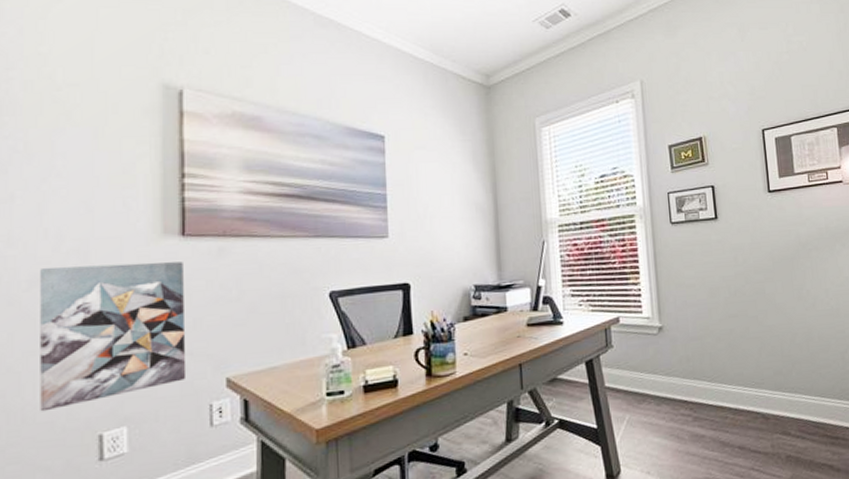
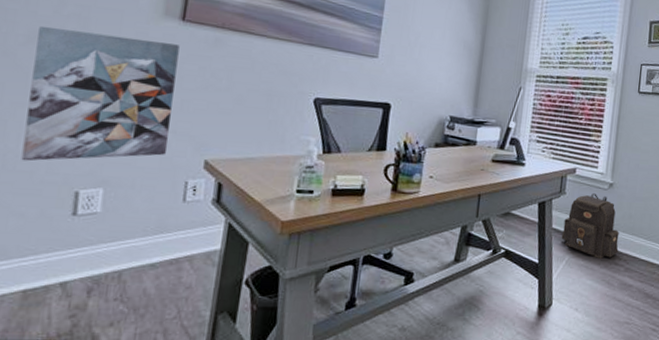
backpack: none [617,341,682,413] -> present [561,193,619,260]

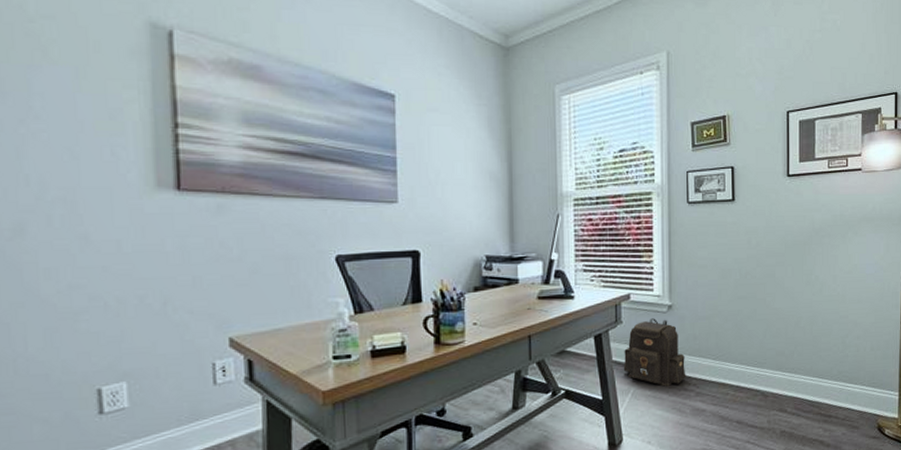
wall art: present [21,25,180,162] -> none [24,216,187,364]

